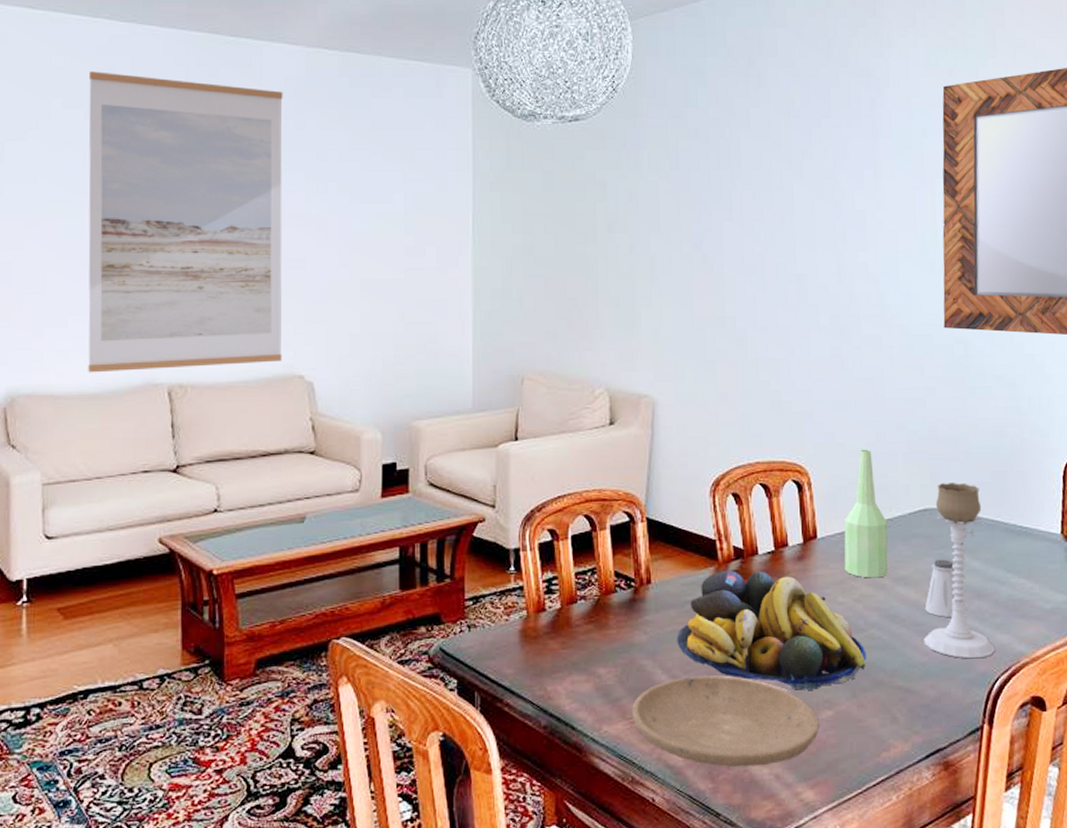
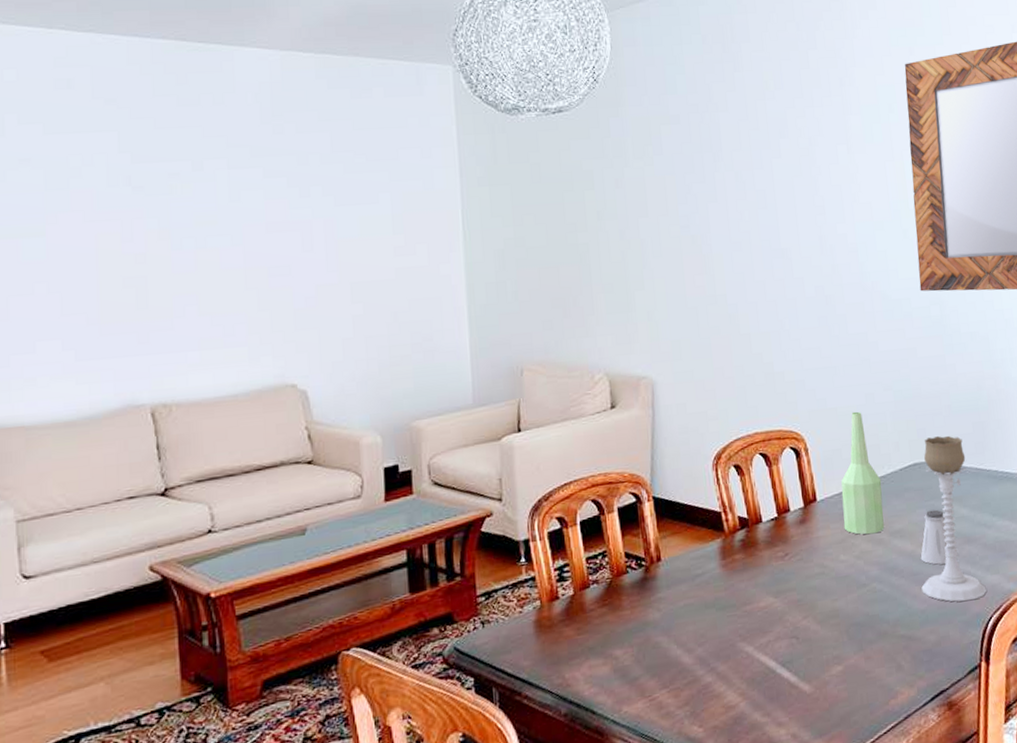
wall art: present [88,71,283,373] -> none [46,84,273,400]
plate: present [632,675,820,768] -> none [650,643,831,733]
fruit bowl: present [677,571,866,690] -> none [689,538,870,649]

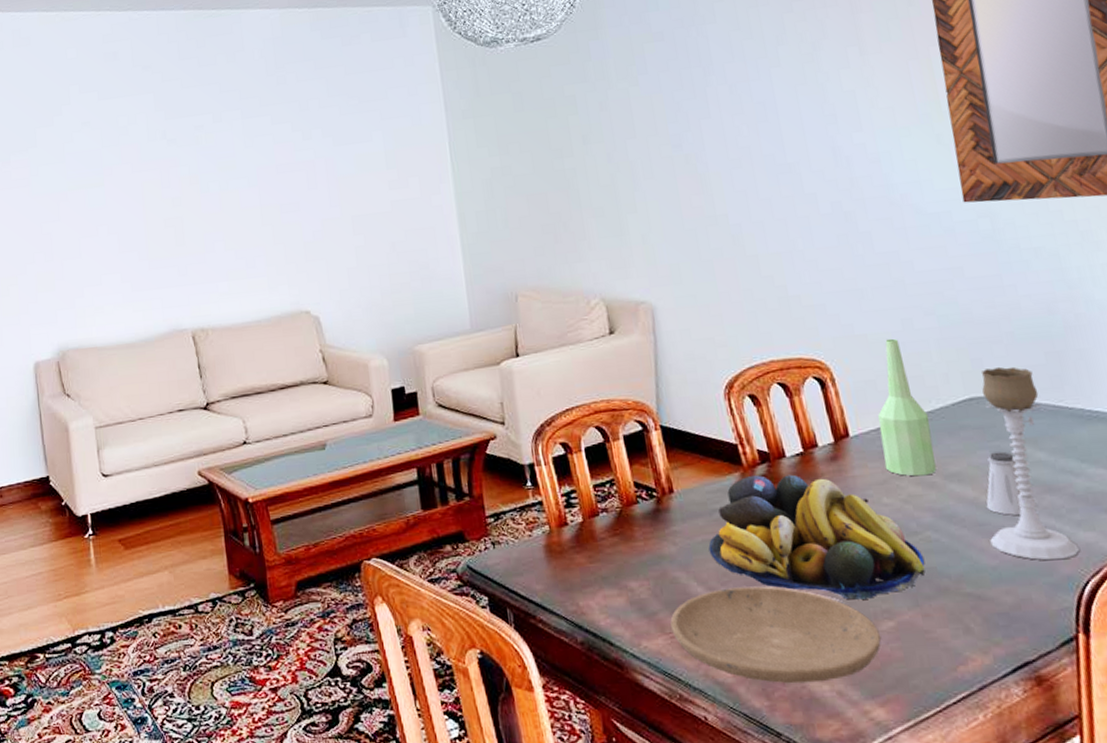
plate: none [650,643,831,733] -> present [670,586,882,684]
fruit bowl: none [689,538,870,649] -> present [708,474,926,600]

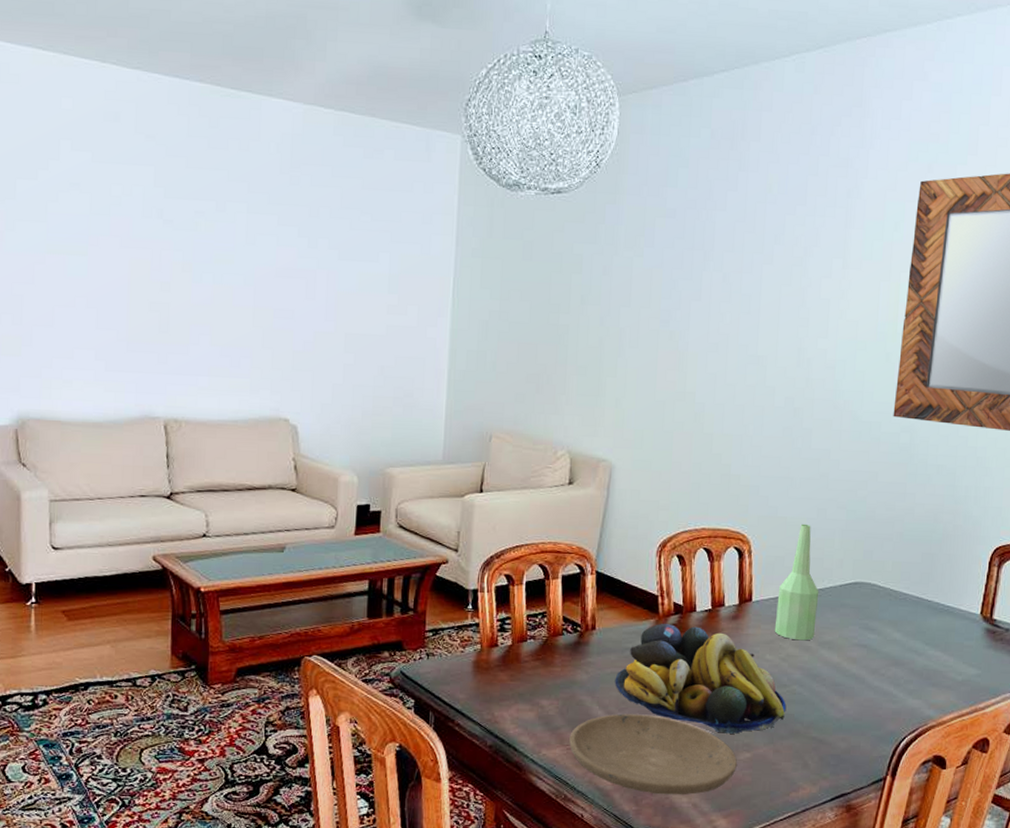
candle holder: present [982,366,1079,561] -> none [840,560,909,719]
saltshaker: present [986,451,1022,515] -> none [845,628,877,680]

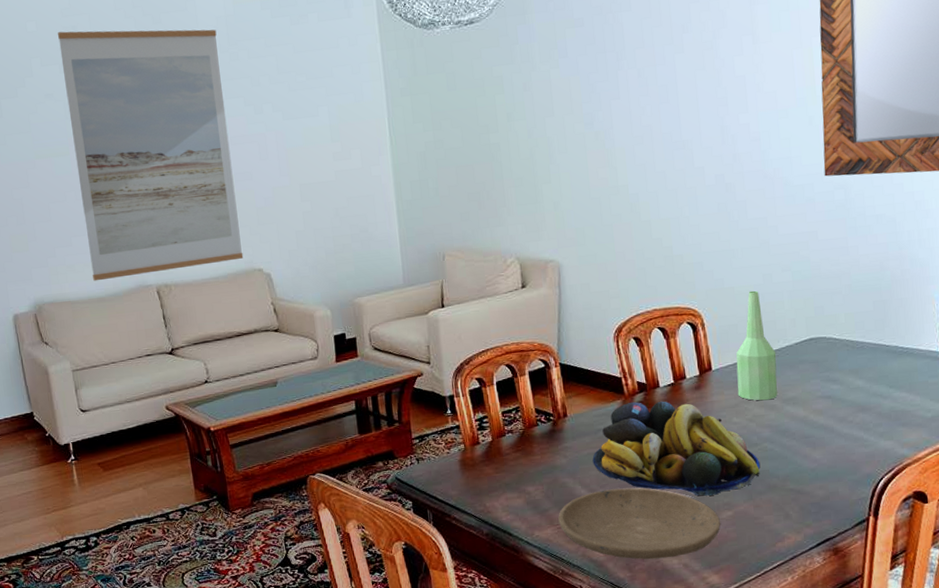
wall art: none [92,116,279,405] -> present [58,29,244,282]

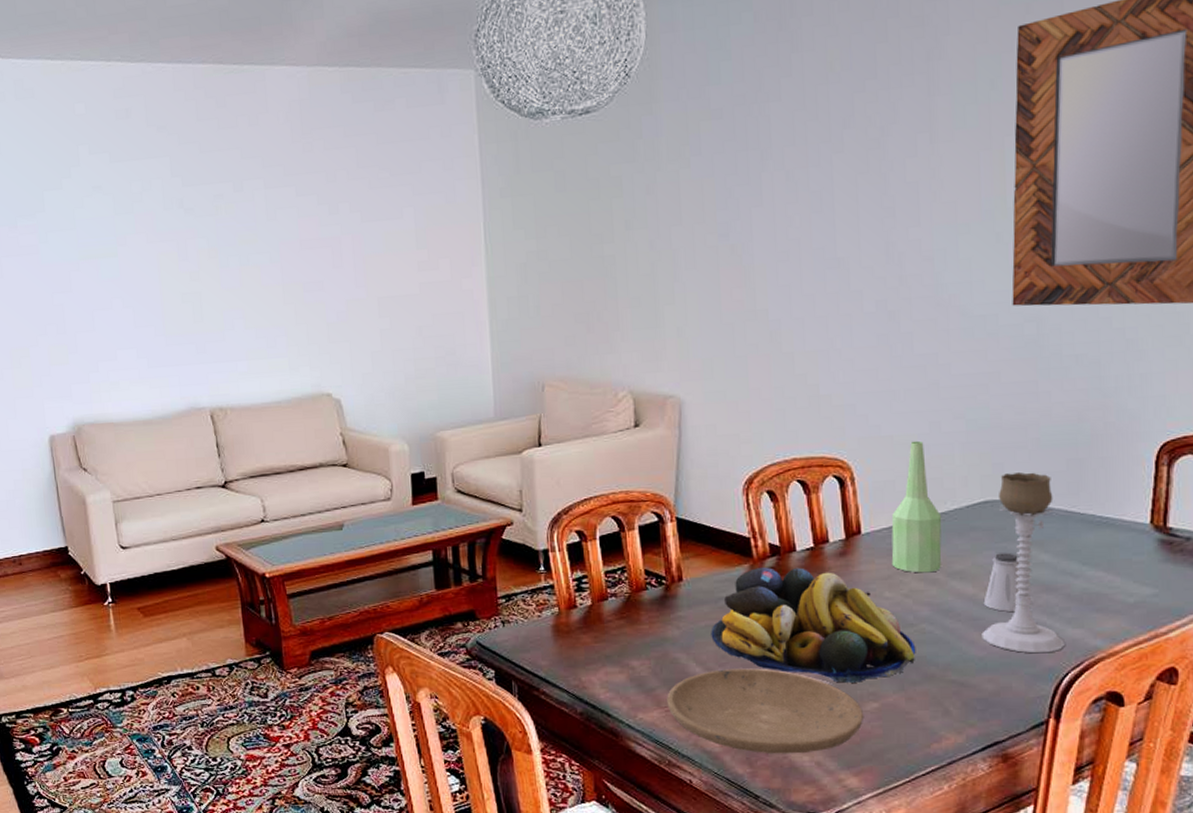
wall art: present [58,29,244,282] -> none [109,114,310,401]
candle holder: none [812,313,879,463] -> present [981,472,1065,654]
saltshaker: none [812,380,841,430] -> present [983,553,1021,612]

